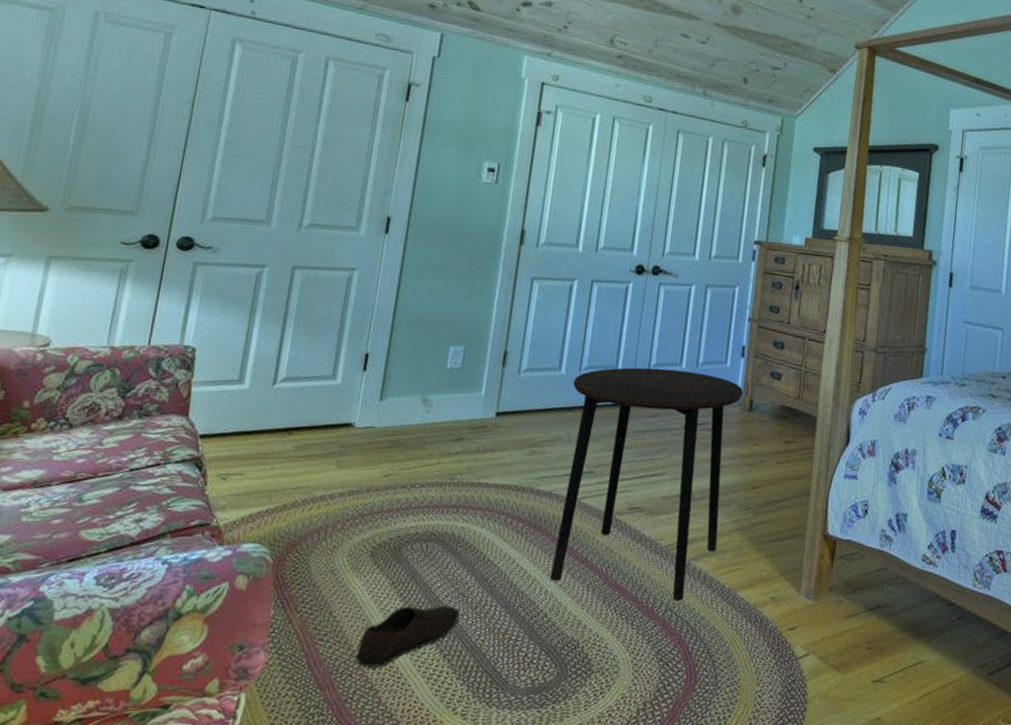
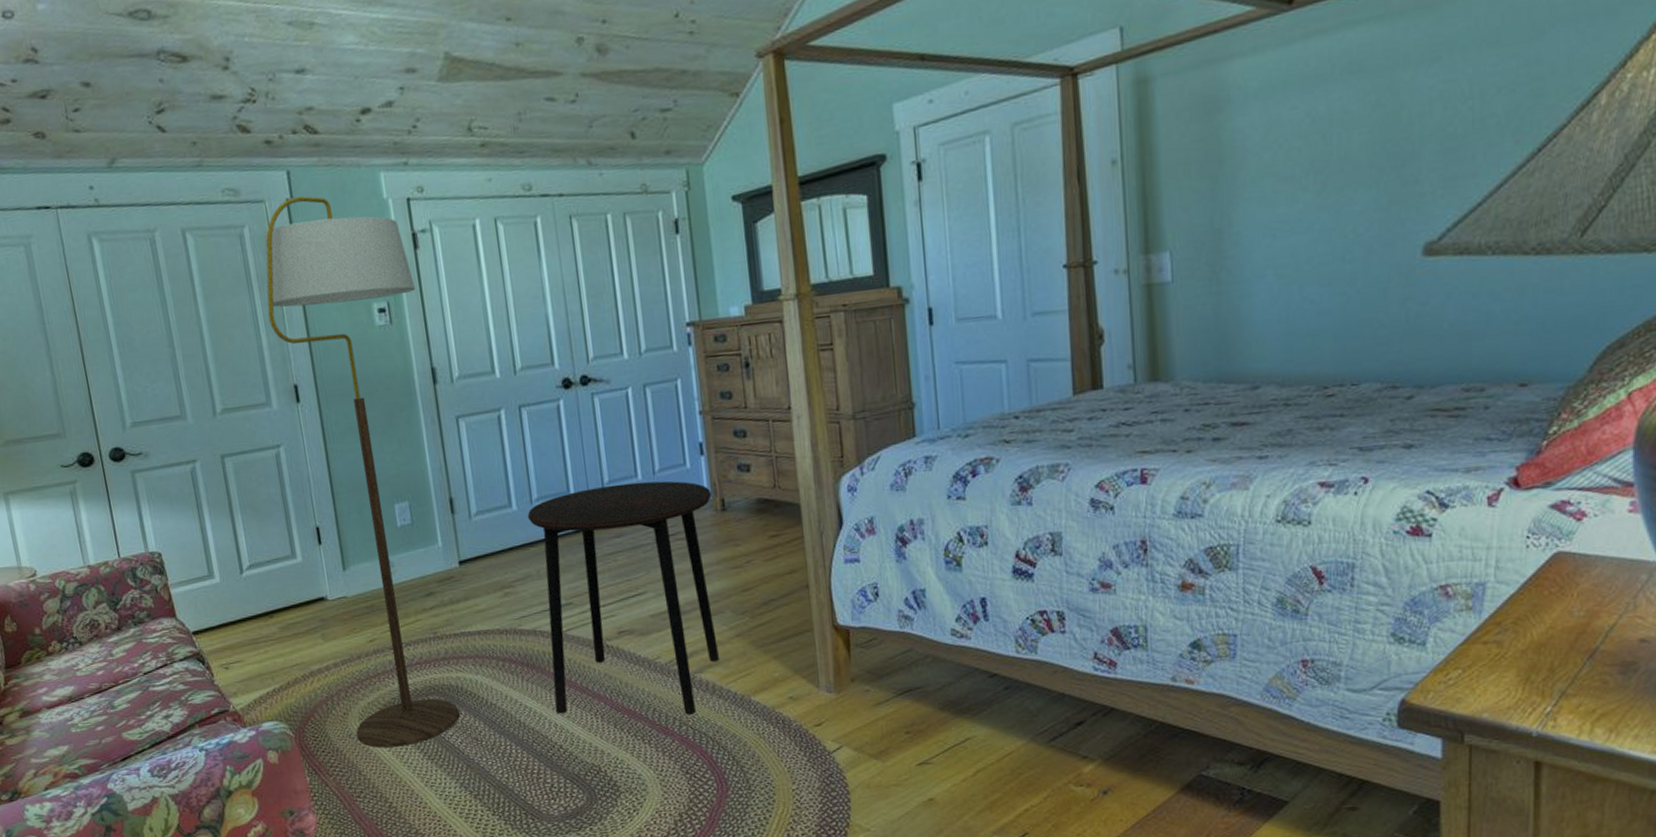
floor lamp: none [339,56,528,591] -> present [264,196,460,748]
shoe: present [355,605,460,669] -> none [393,750,479,816]

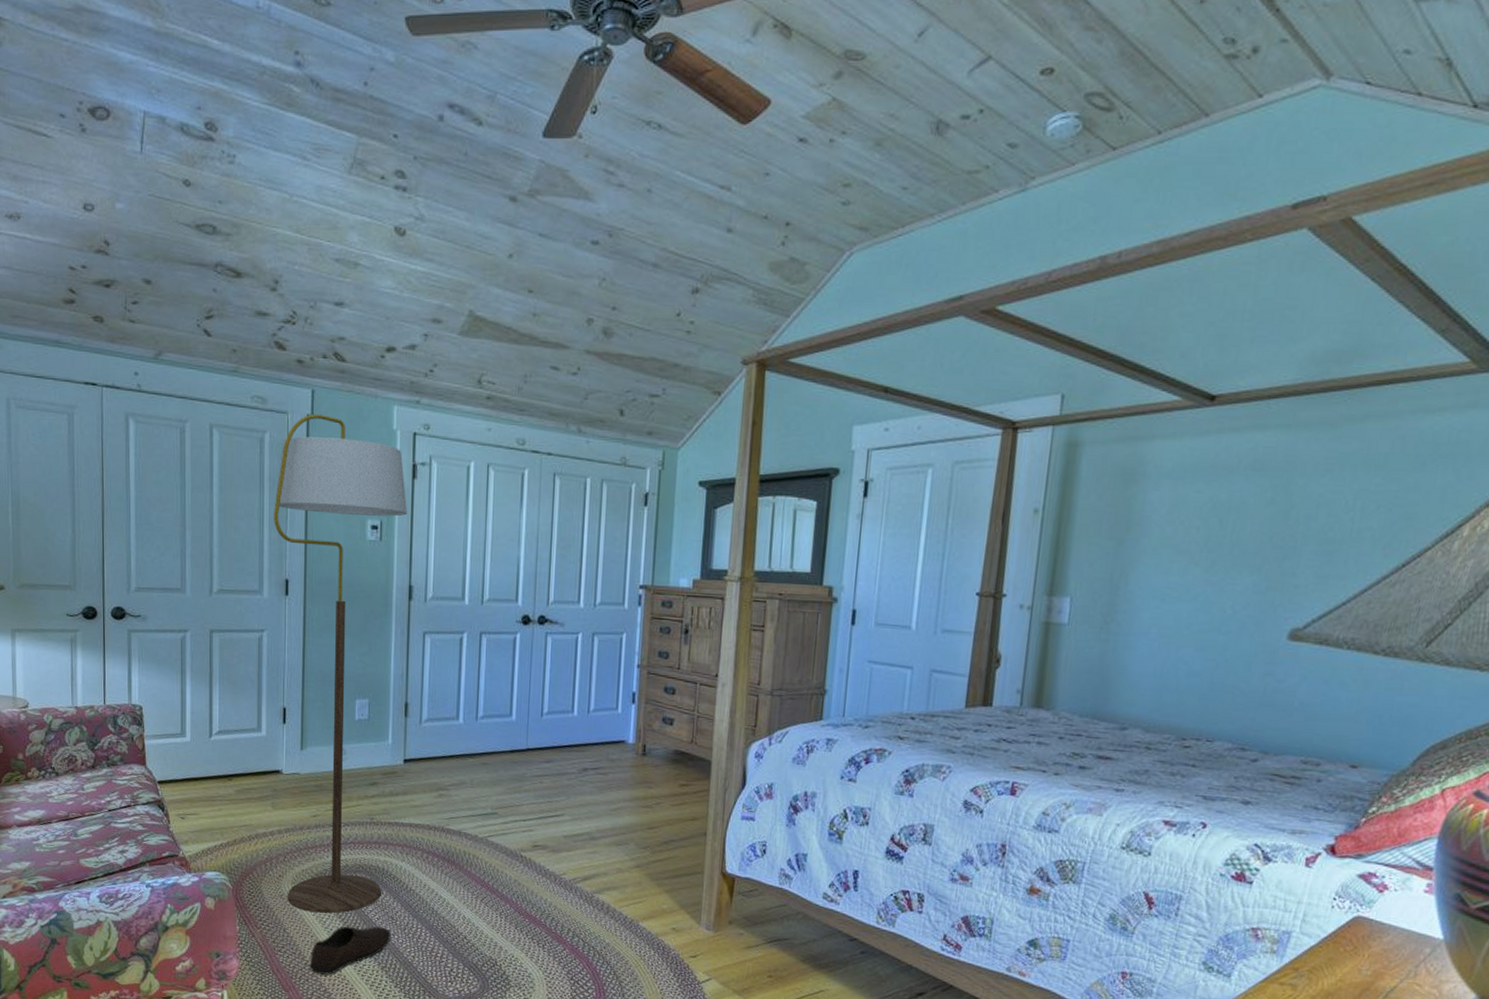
shoe: none [393,750,479,816] -> present [309,926,391,976]
side table: present [527,481,720,715] -> none [466,715,636,929]

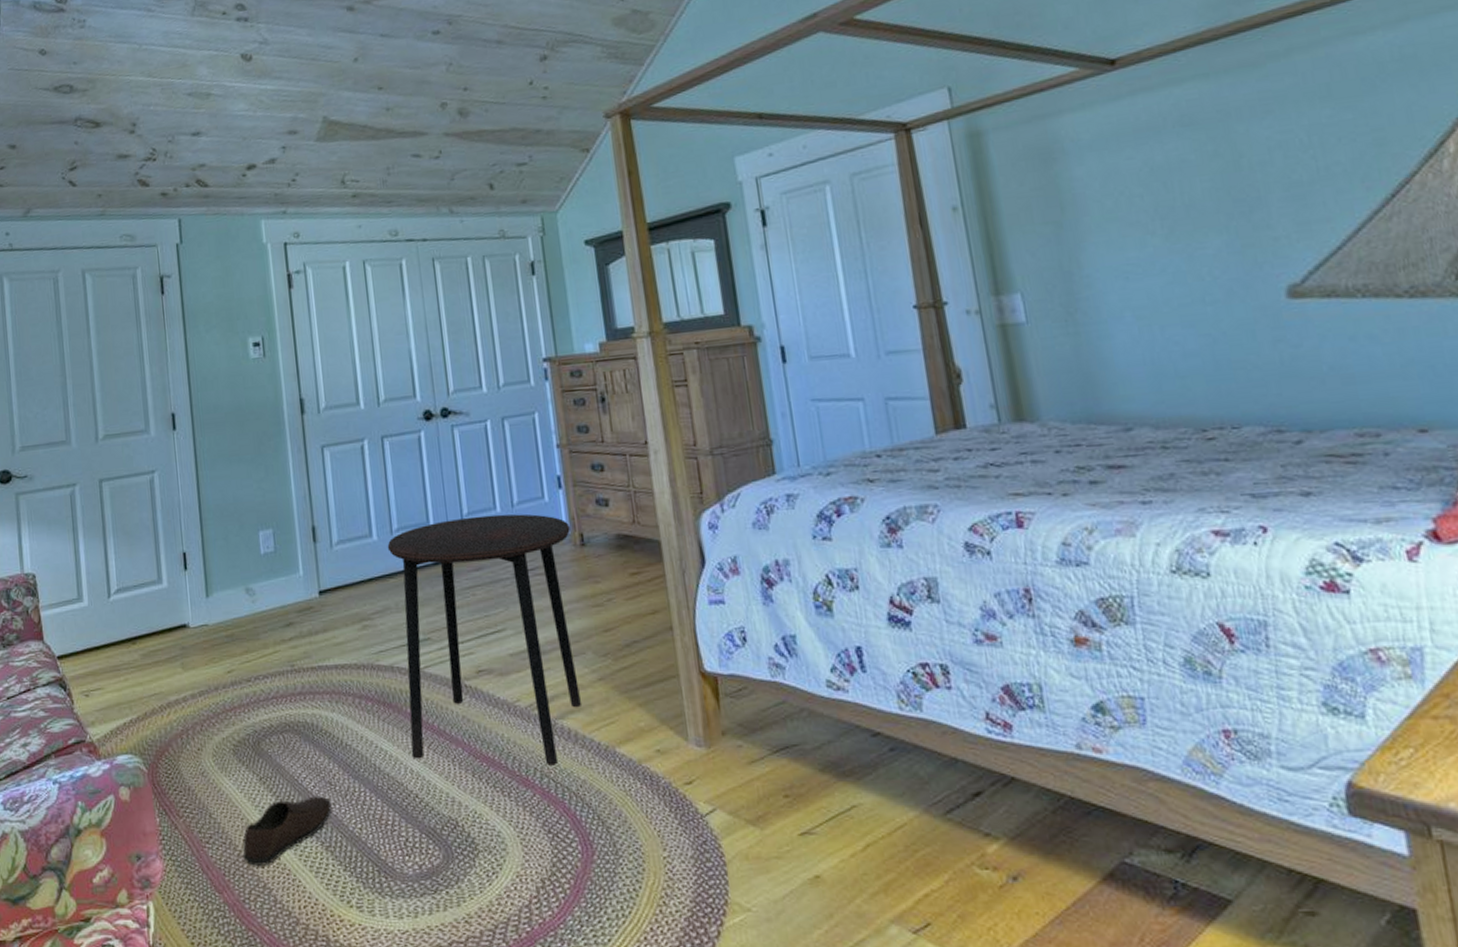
floor lamp: present [274,413,407,914] -> none [152,241,314,789]
side table: none [466,715,636,929] -> present [387,514,582,766]

